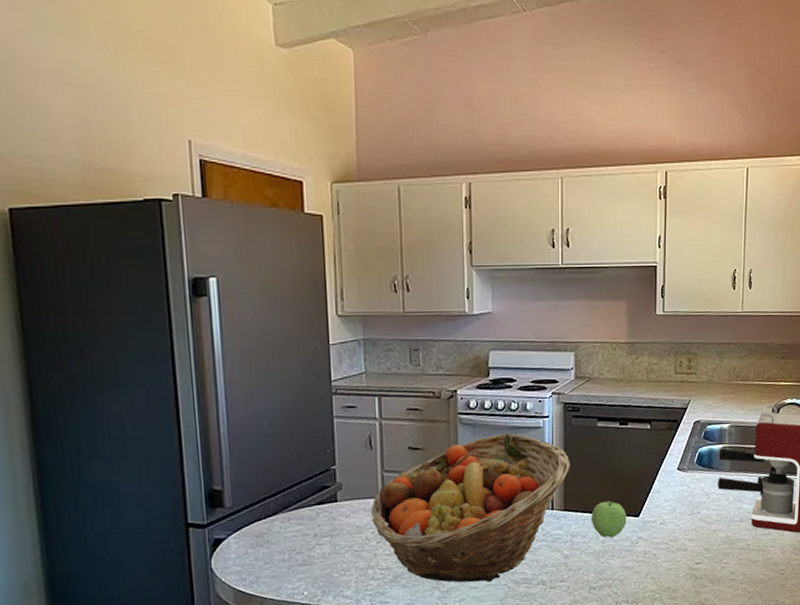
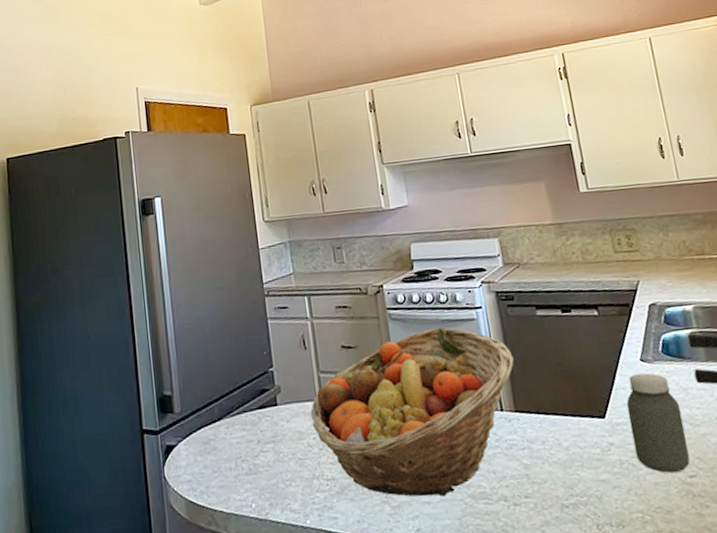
apple: present [591,501,627,538] -> none [547,399,592,444]
jar: none [658,480,701,561] -> present [626,373,690,473]

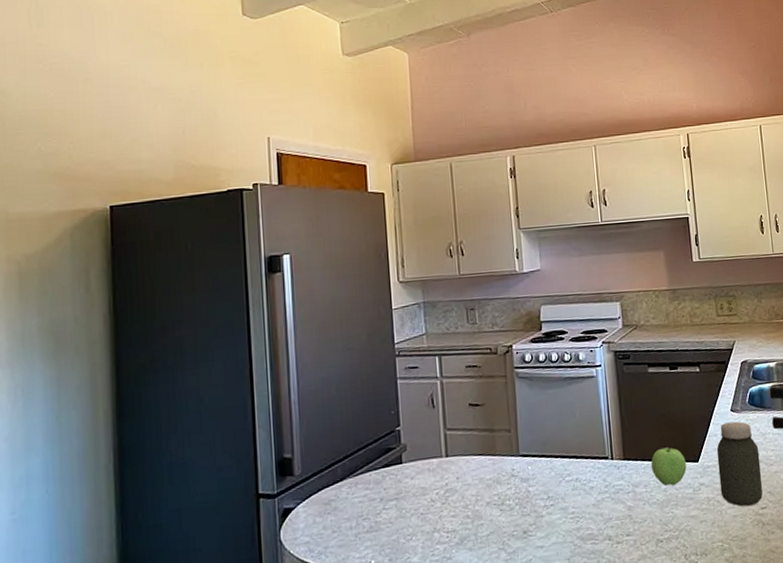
fruit basket: present [310,327,514,497] -> none [435,384,626,543]
apple: none [547,399,592,444] -> present [650,447,687,486]

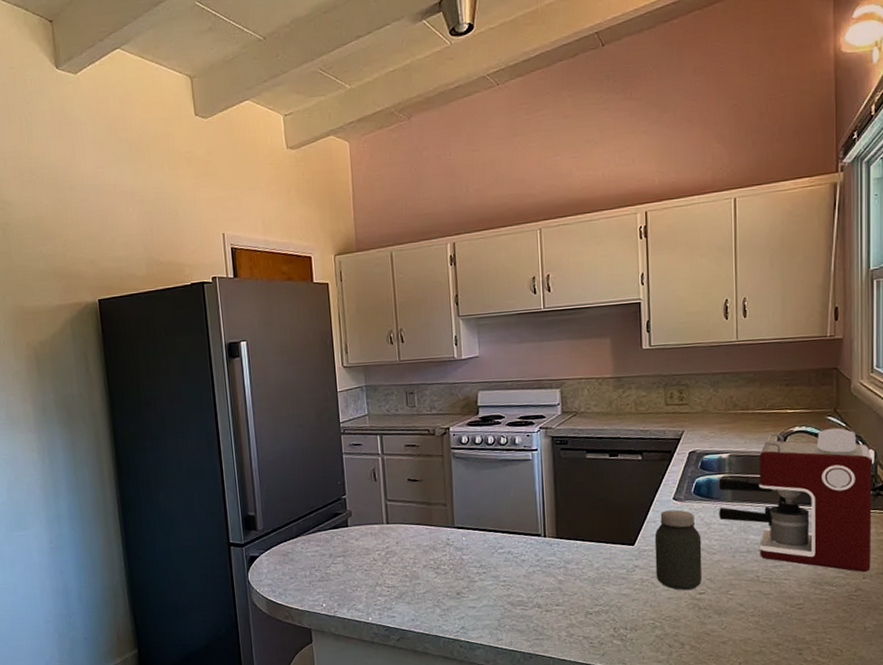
apple: present [650,447,687,486] -> none [584,529,621,565]

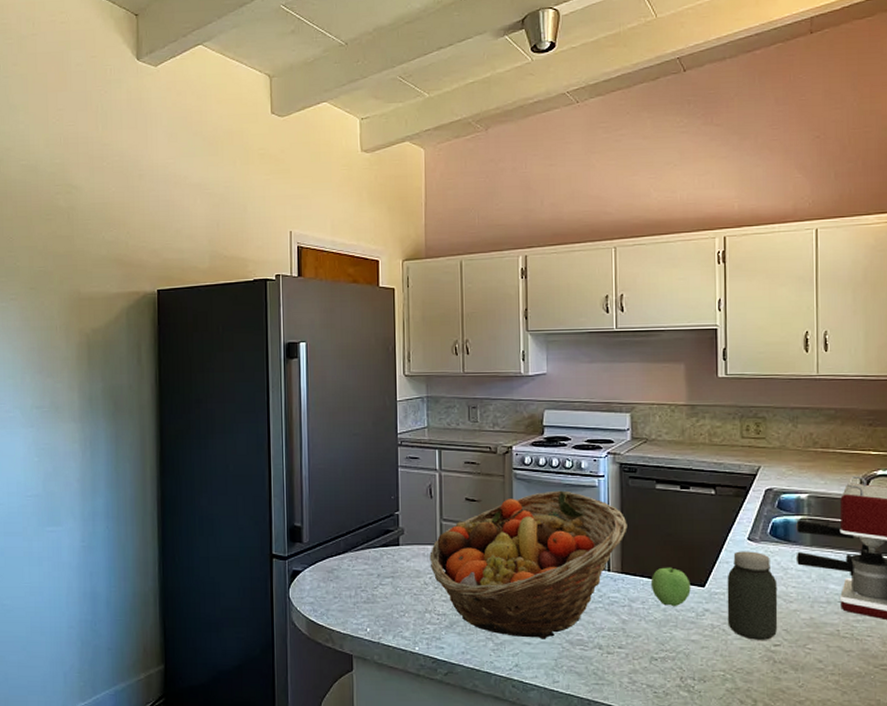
fruit basket: none [377,465,561,603] -> present [429,490,627,639]
apple: none [584,529,621,565] -> present [650,567,691,606]

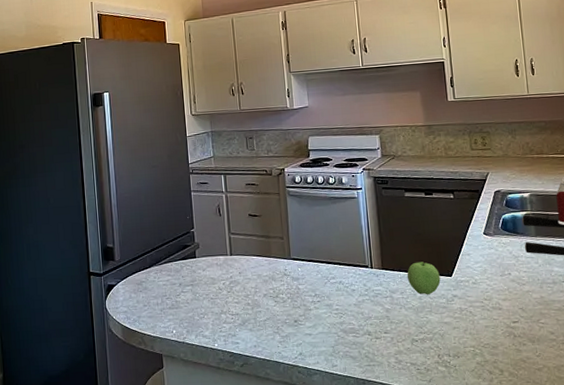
fruit basket: present [429,490,627,639] -> none [222,203,384,330]
jar: present [727,551,778,640] -> none [469,244,515,319]

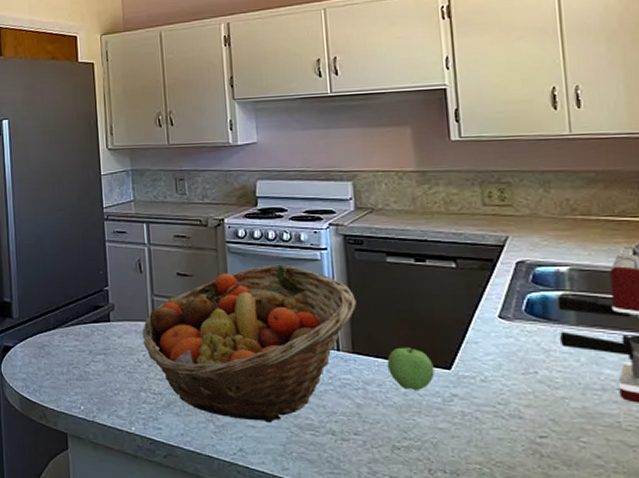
fruit basket: none [222,203,384,330] -> present [142,264,357,423]

